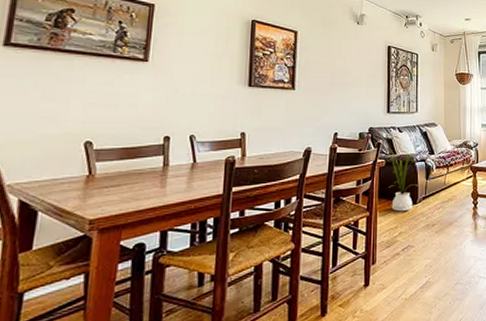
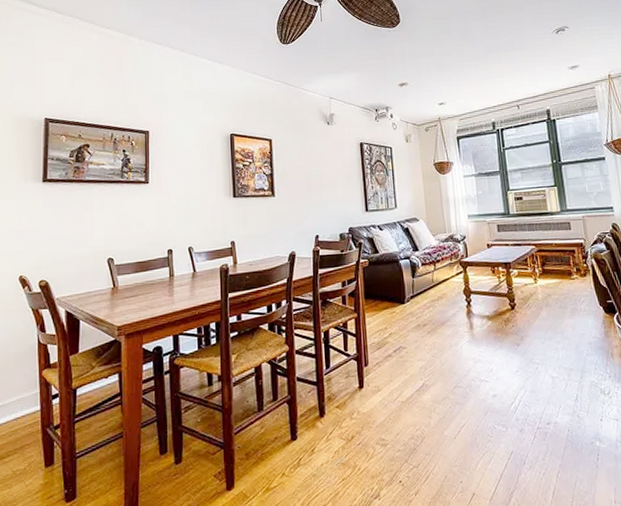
house plant: present [385,147,420,212] -> none [366,247,407,312]

